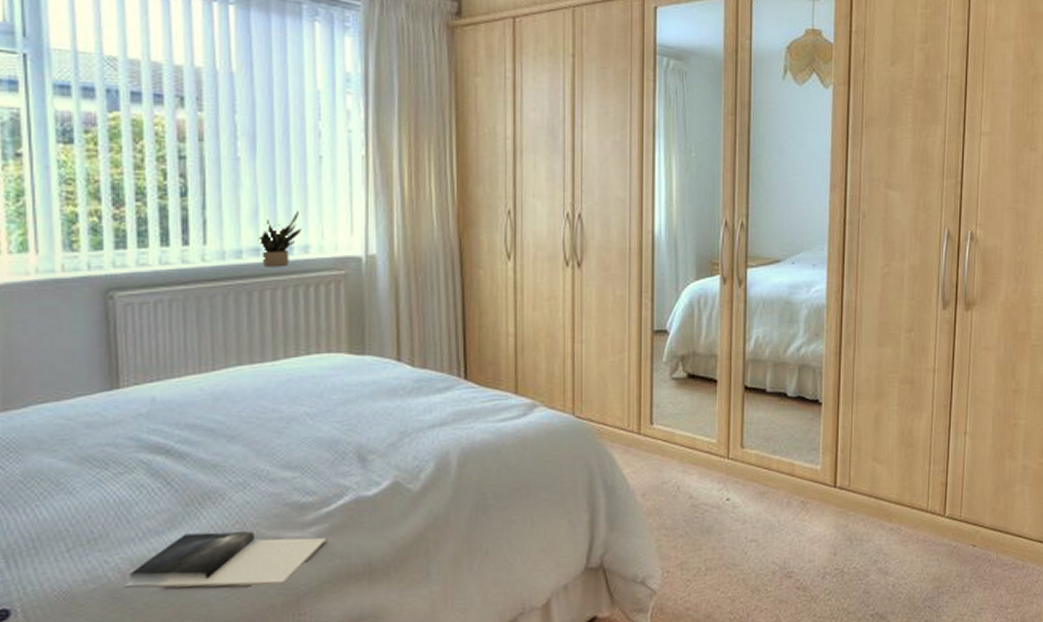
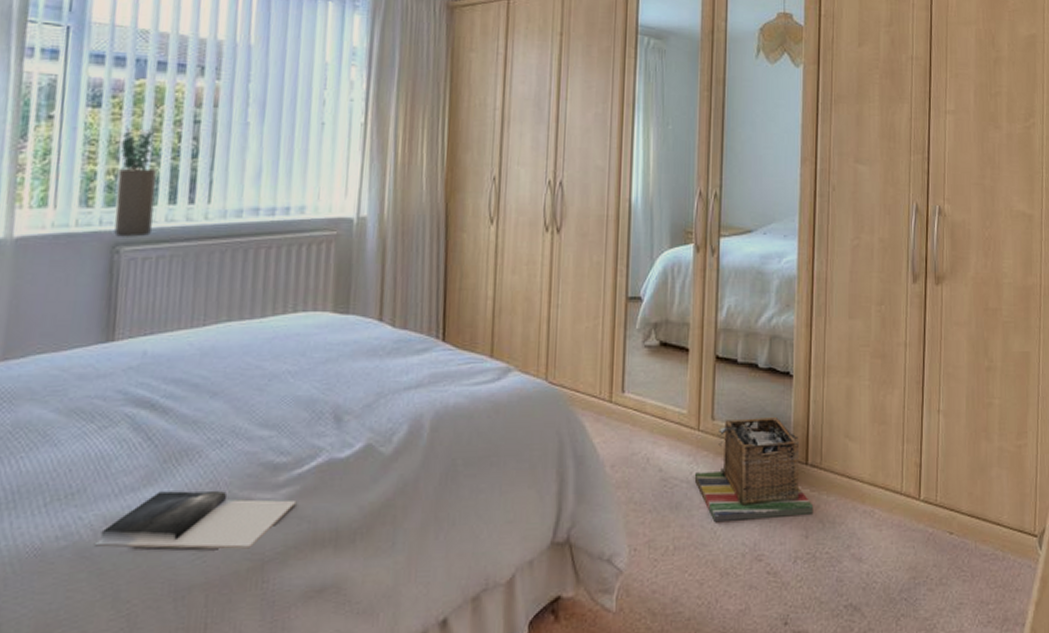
vase: none [102,159,147,282] -> present [114,122,157,237]
potted plant: present [258,211,302,268] -> none [258,173,300,227]
laundry basket: none [724,444,842,544] -> present [694,417,814,523]

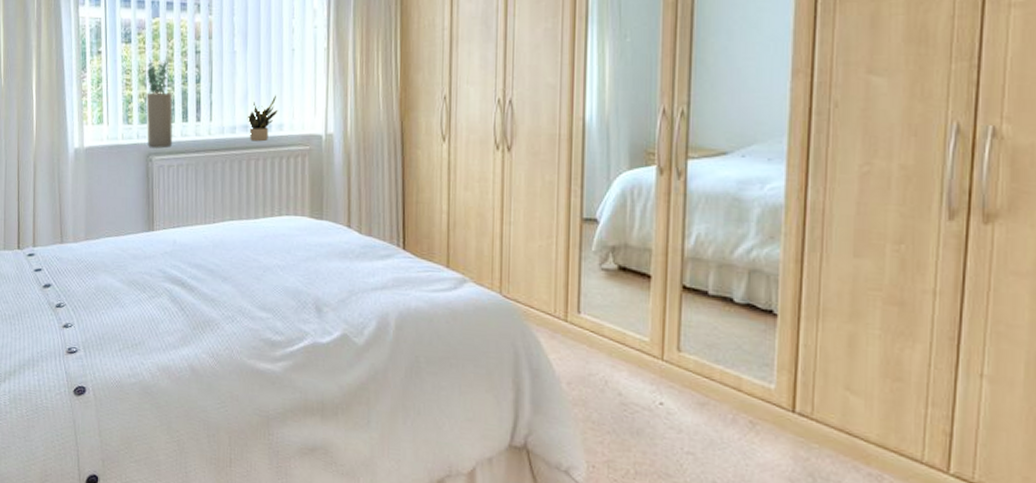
book: present [93,491,297,550] -> none [152,351,290,406]
potted plant: none [258,173,300,227] -> present [247,95,278,142]
laundry basket: present [694,417,814,523] -> none [657,353,802,466]

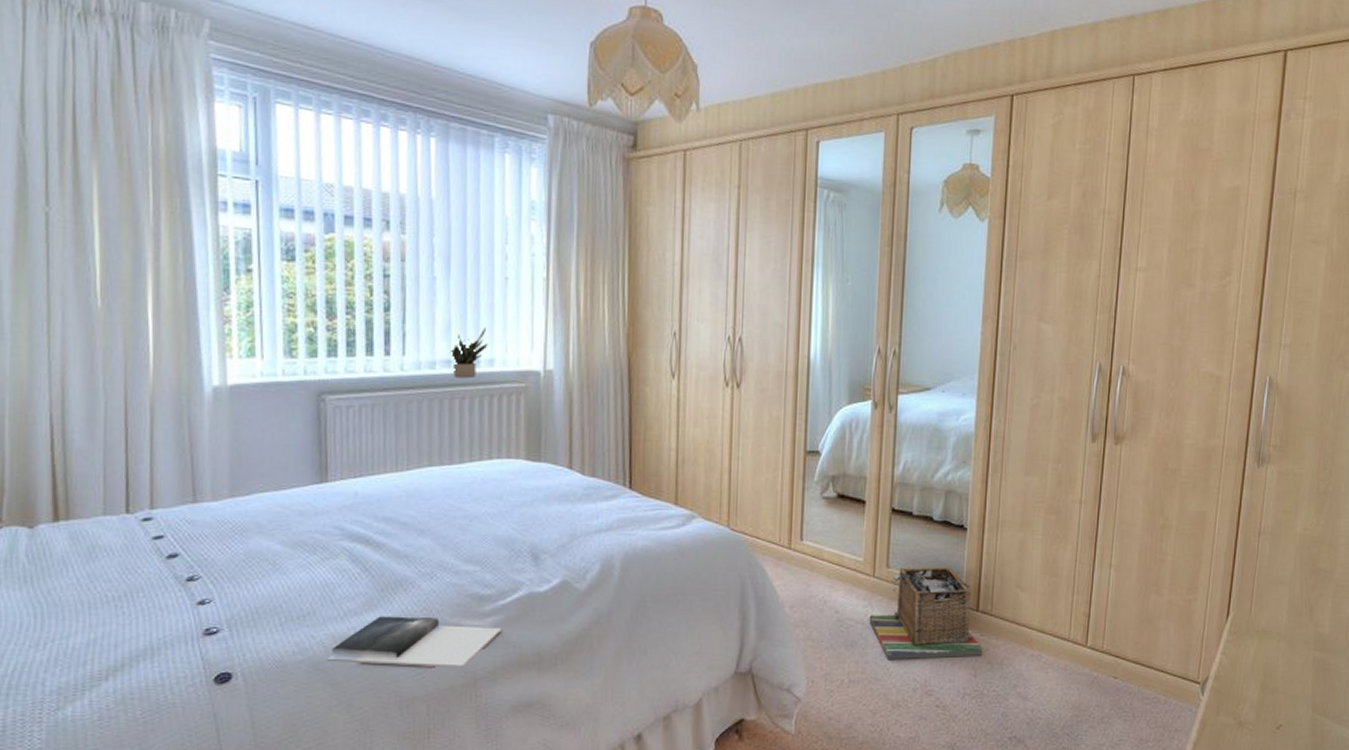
vase: present [146,54,173,149] -> none [317,276,354,387]
book: none [152,351,290,406] -> present [326,616,502,668]
laundry basket: none [657,353,802,466] -> present [869,567,983,661]

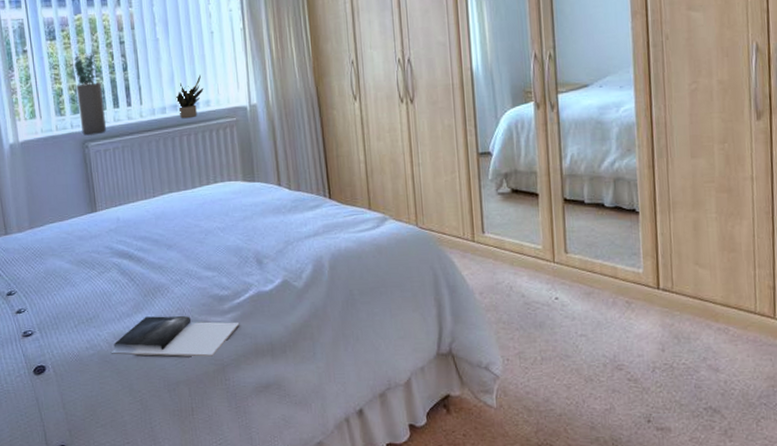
vase: none [317,276,354,387] -> present [74,47,107,136]
laundry basket: present [869,567,983,661] -> none [553,249,668,339]

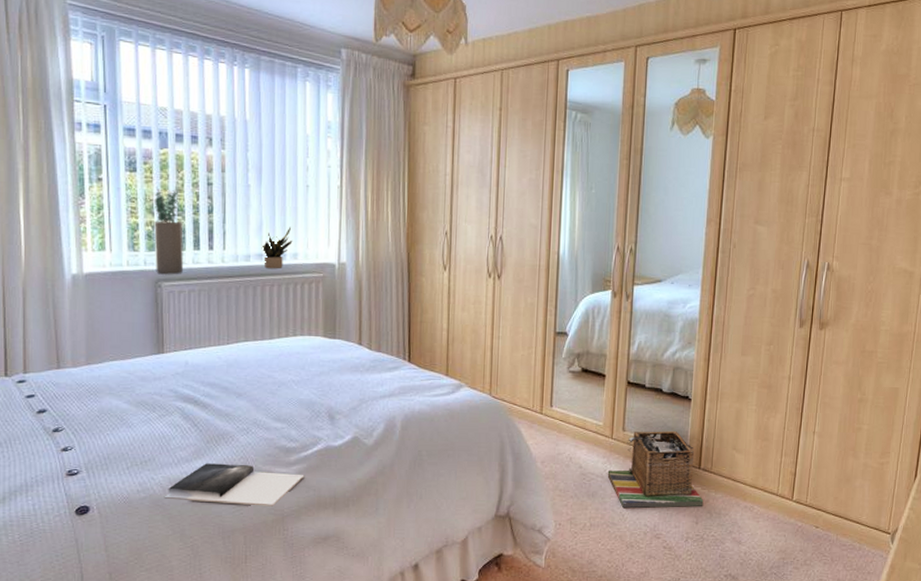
laundry basket: none [553,249,668,339] -> present [607,431,704,509]

